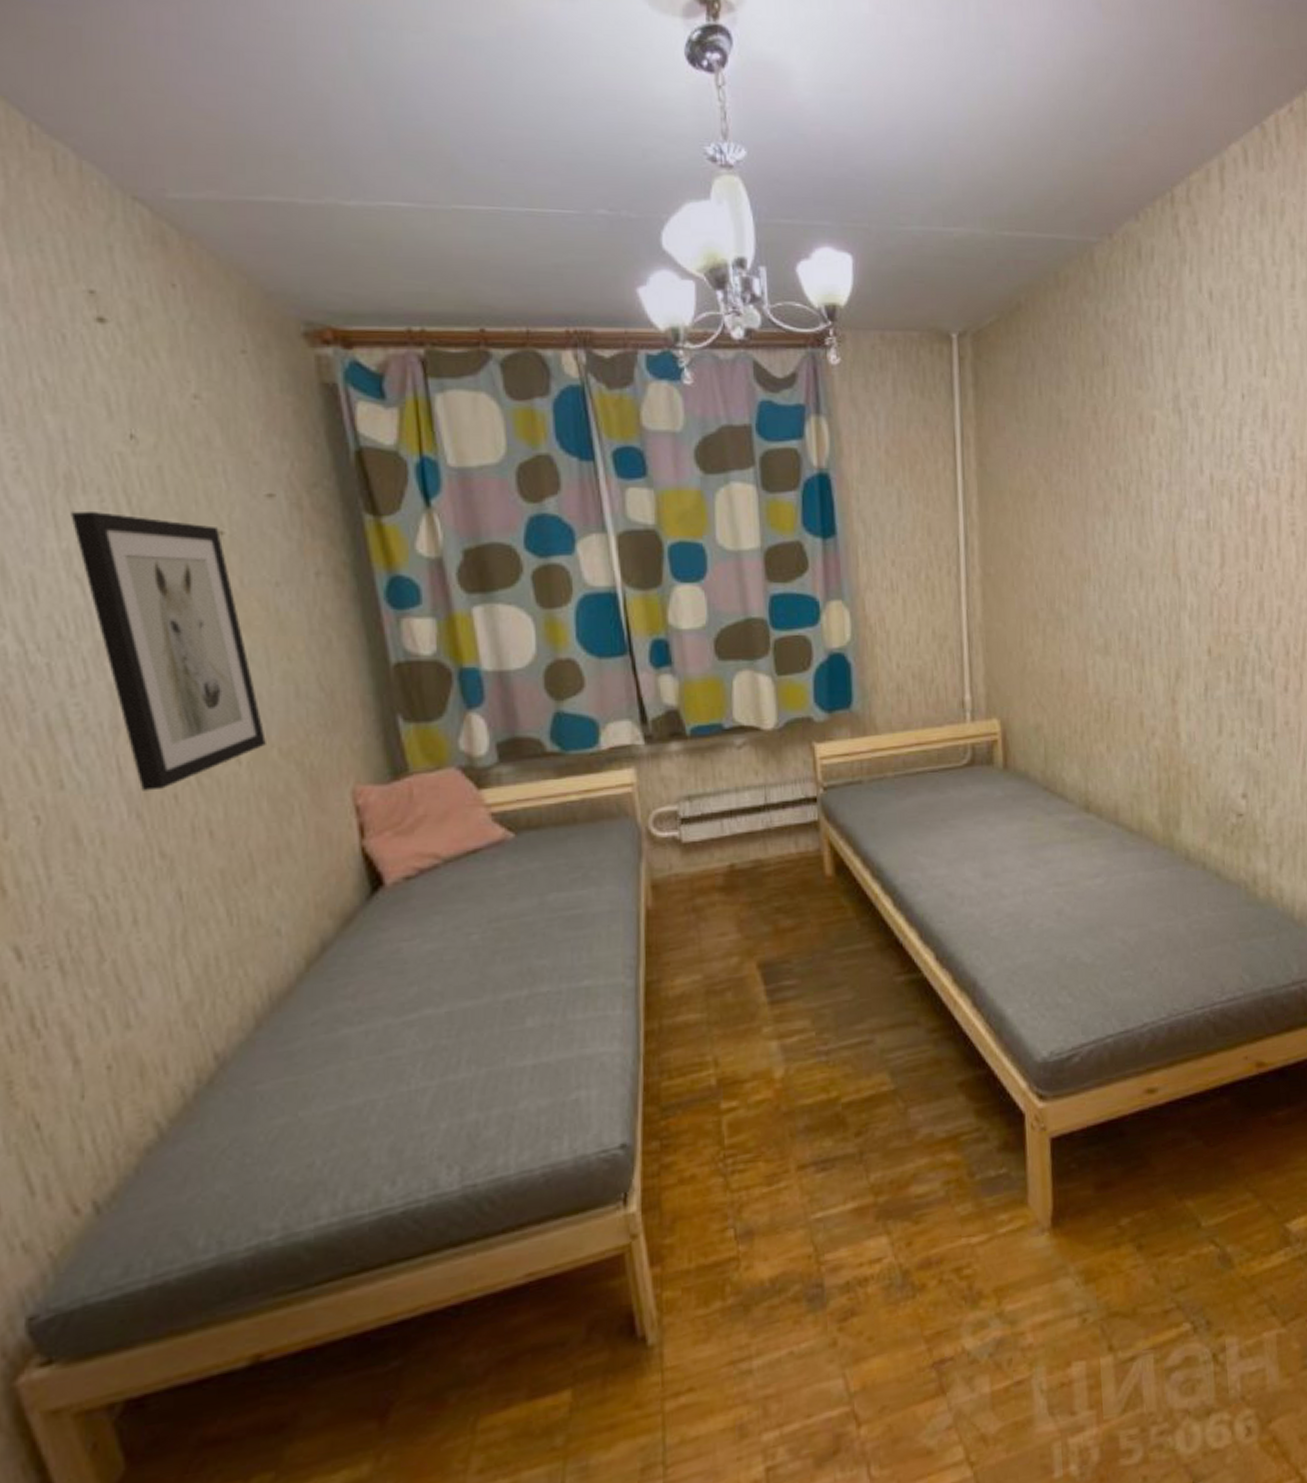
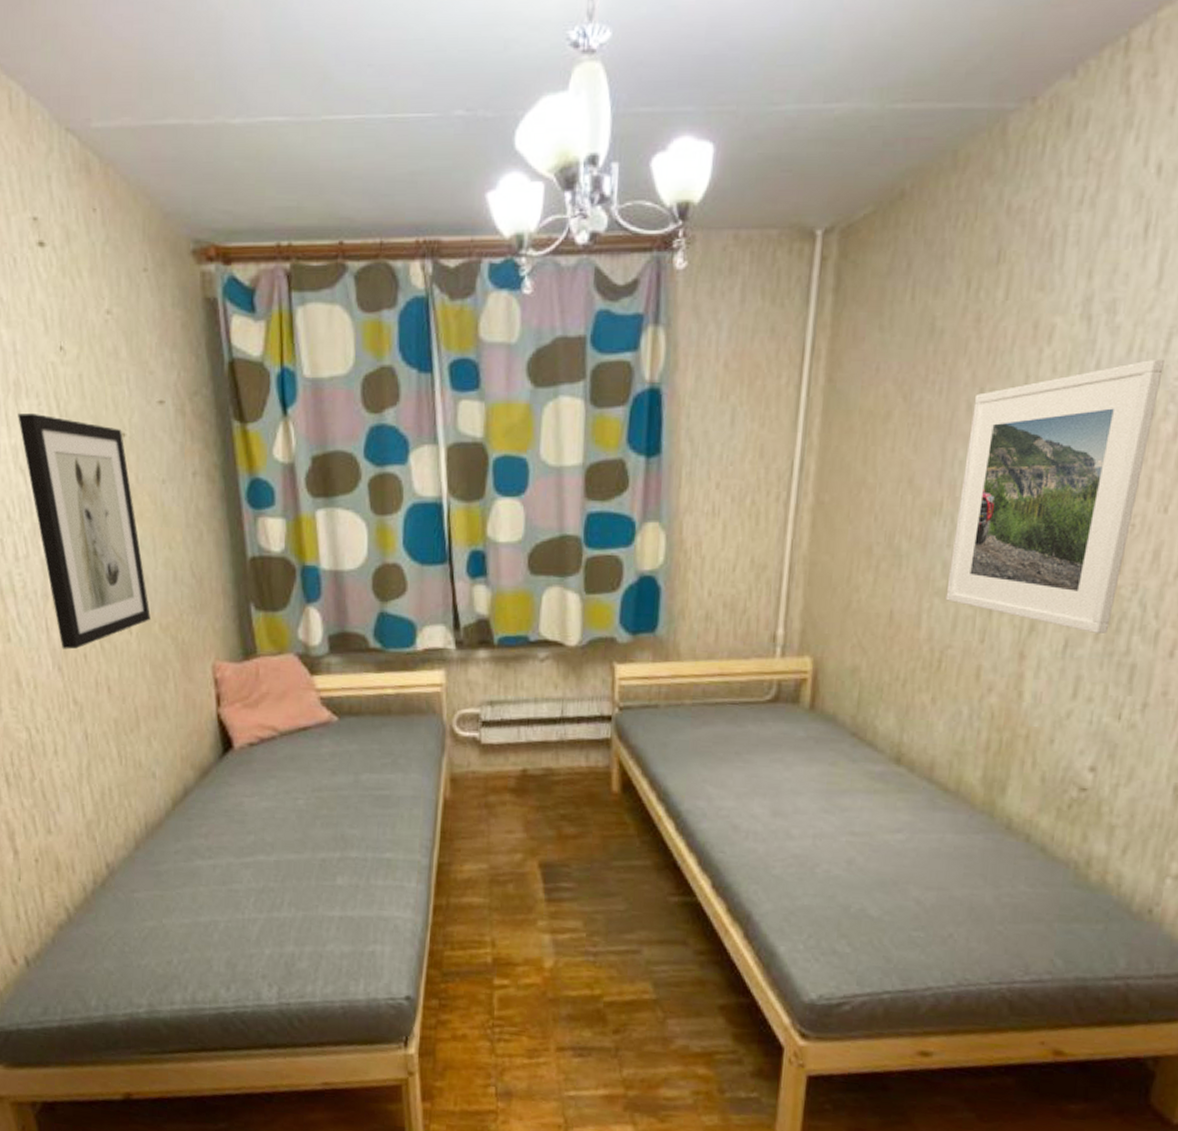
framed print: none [1102,444,1240,677] -> present [945,358,1164,635]

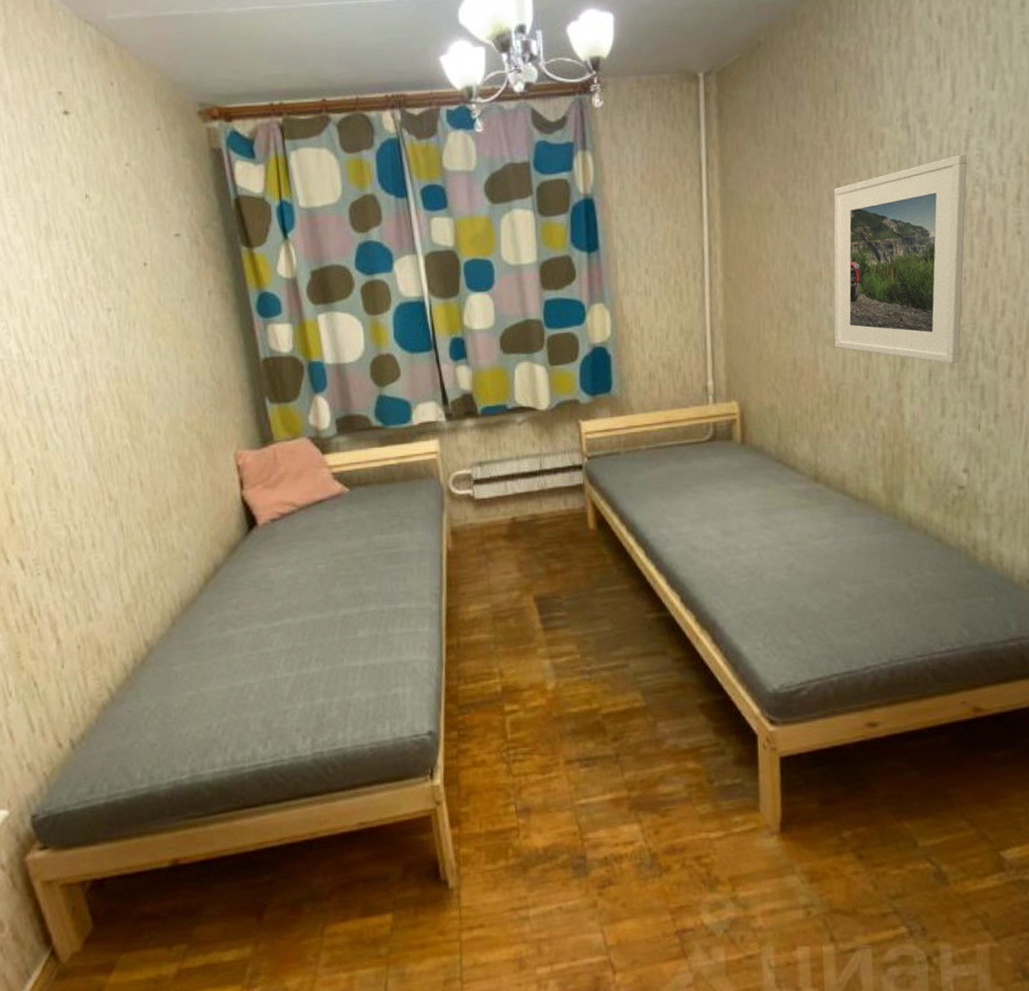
wall art: present [18,412,151,650] -> none [49,251,176,452]

